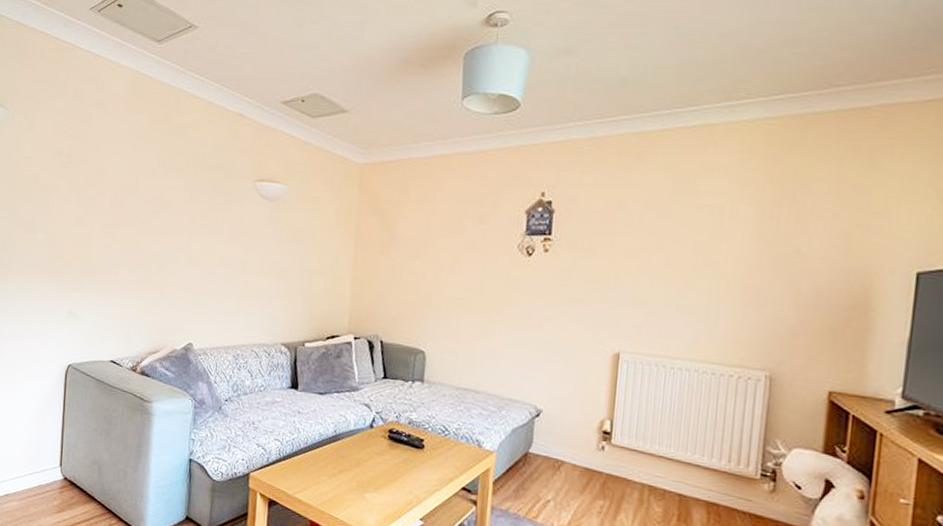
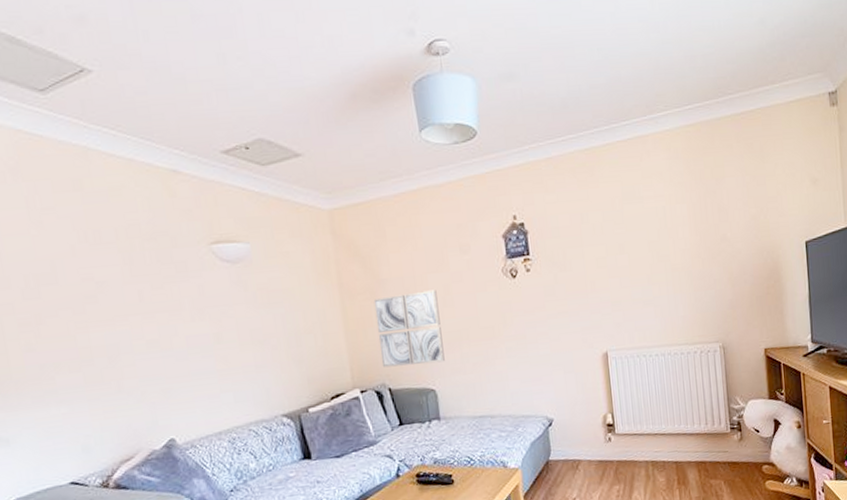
wall art: none [379,253,446,326] -> present [373,290,445,368]

